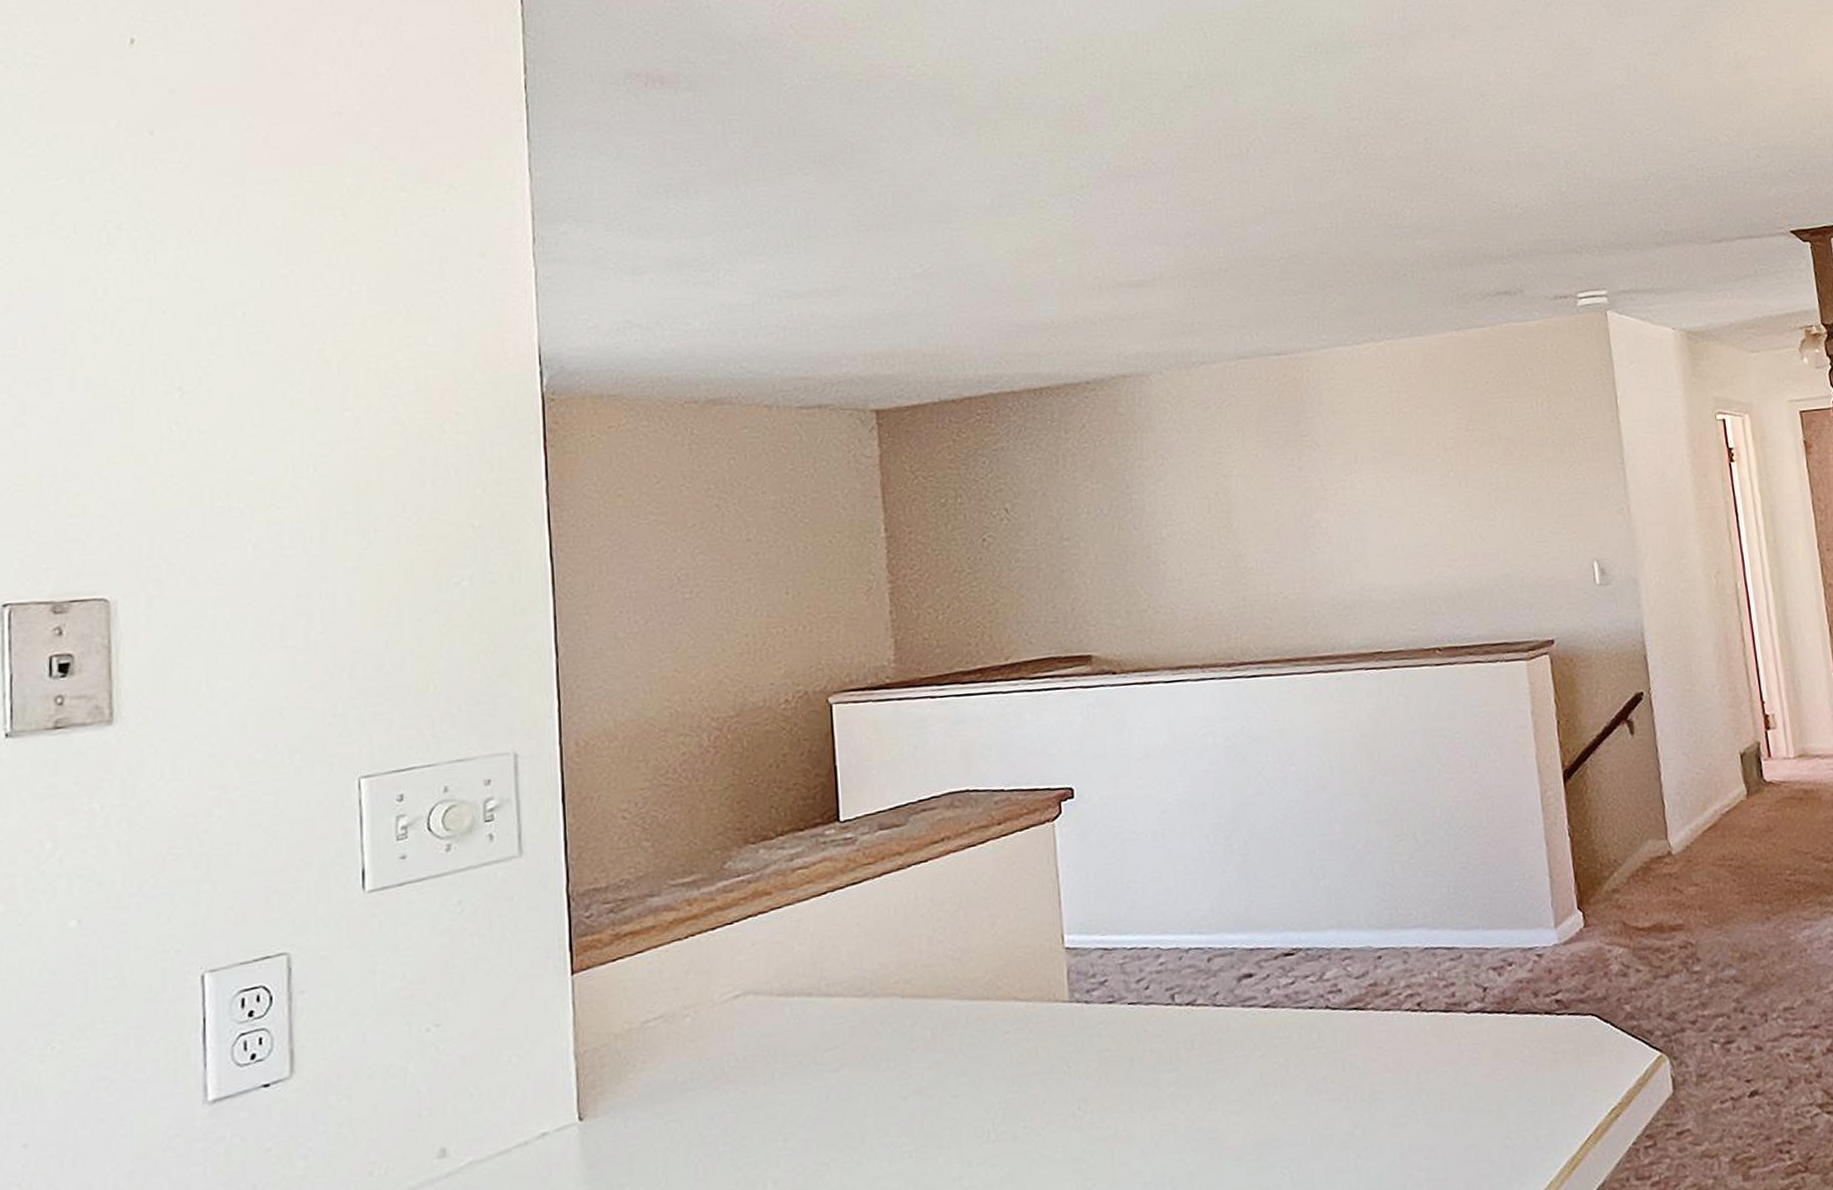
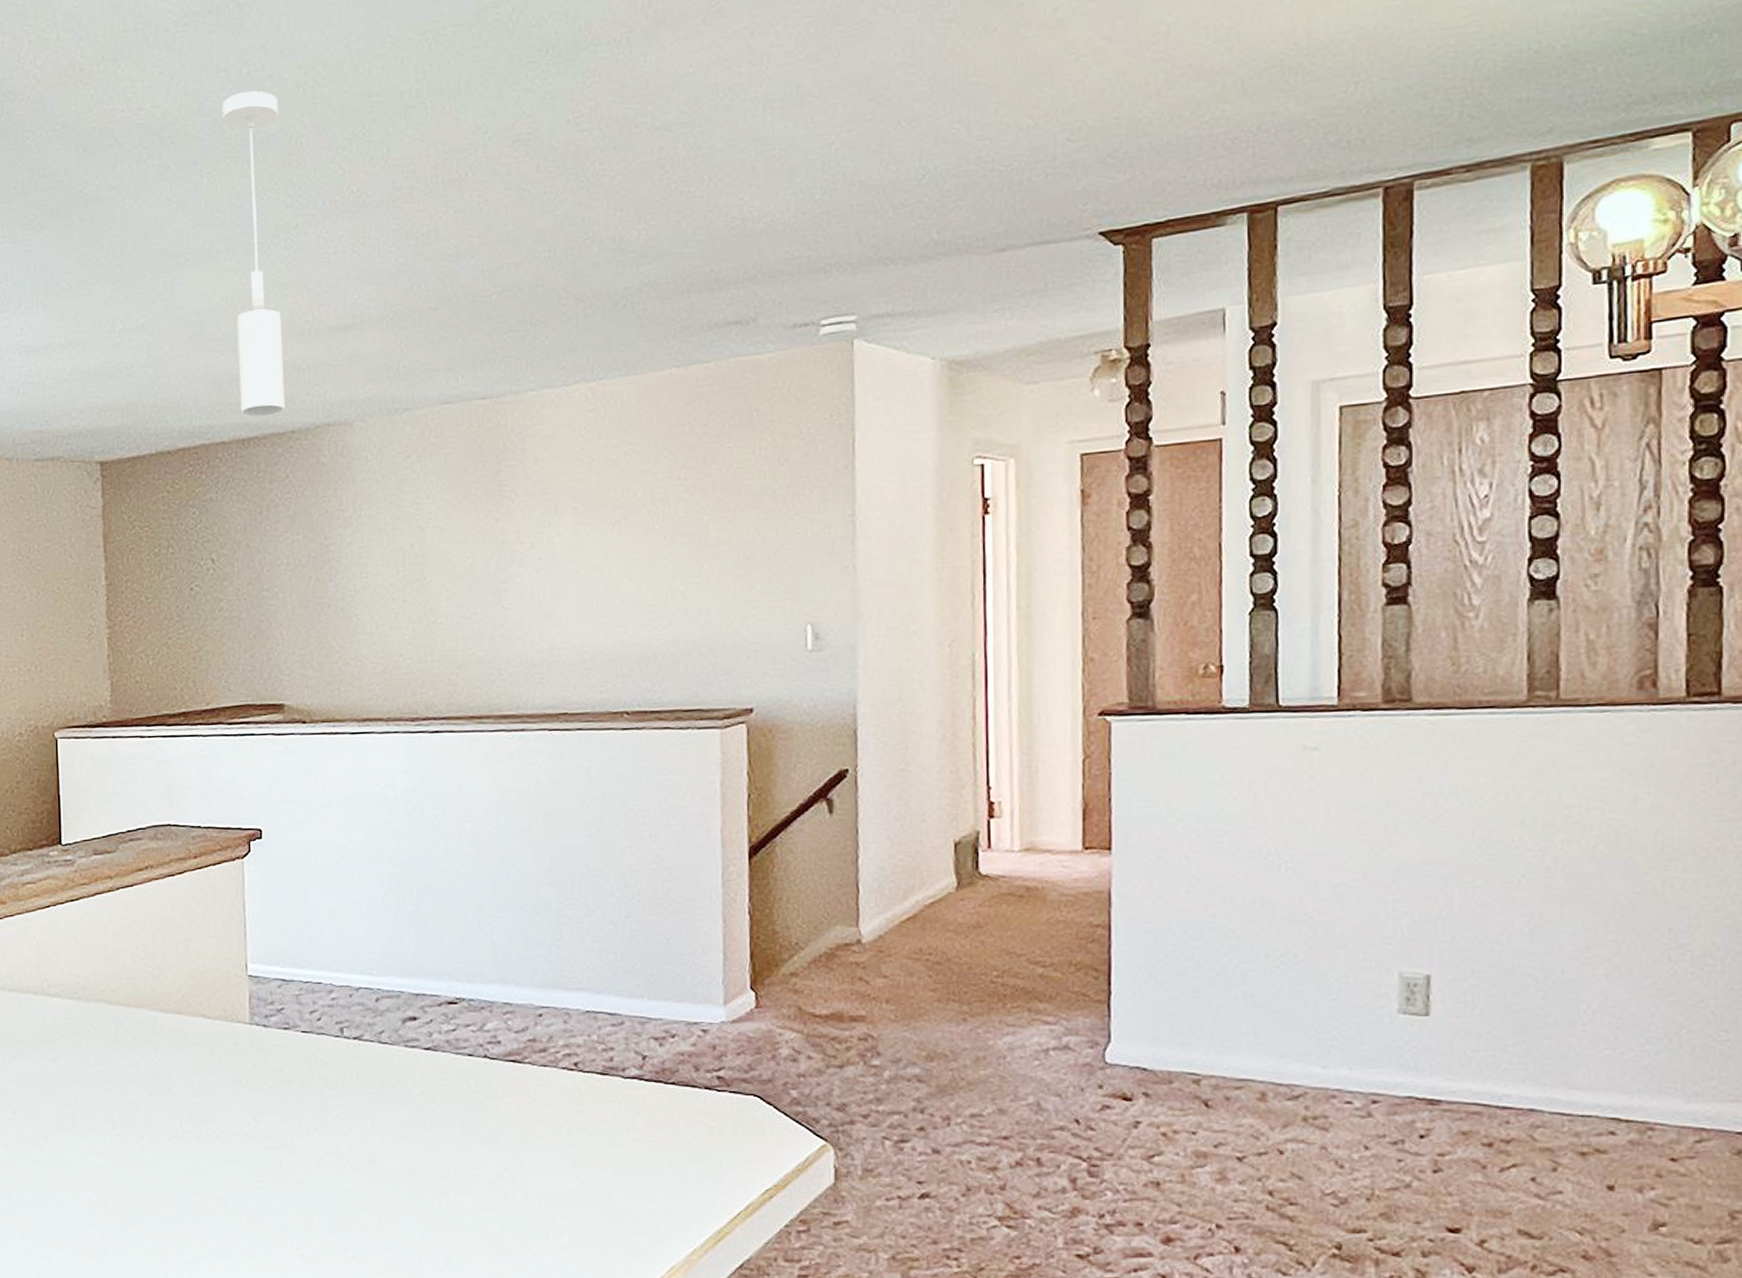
pendant light: none [998,59,1078,367] -> present [222,90,285,417]

